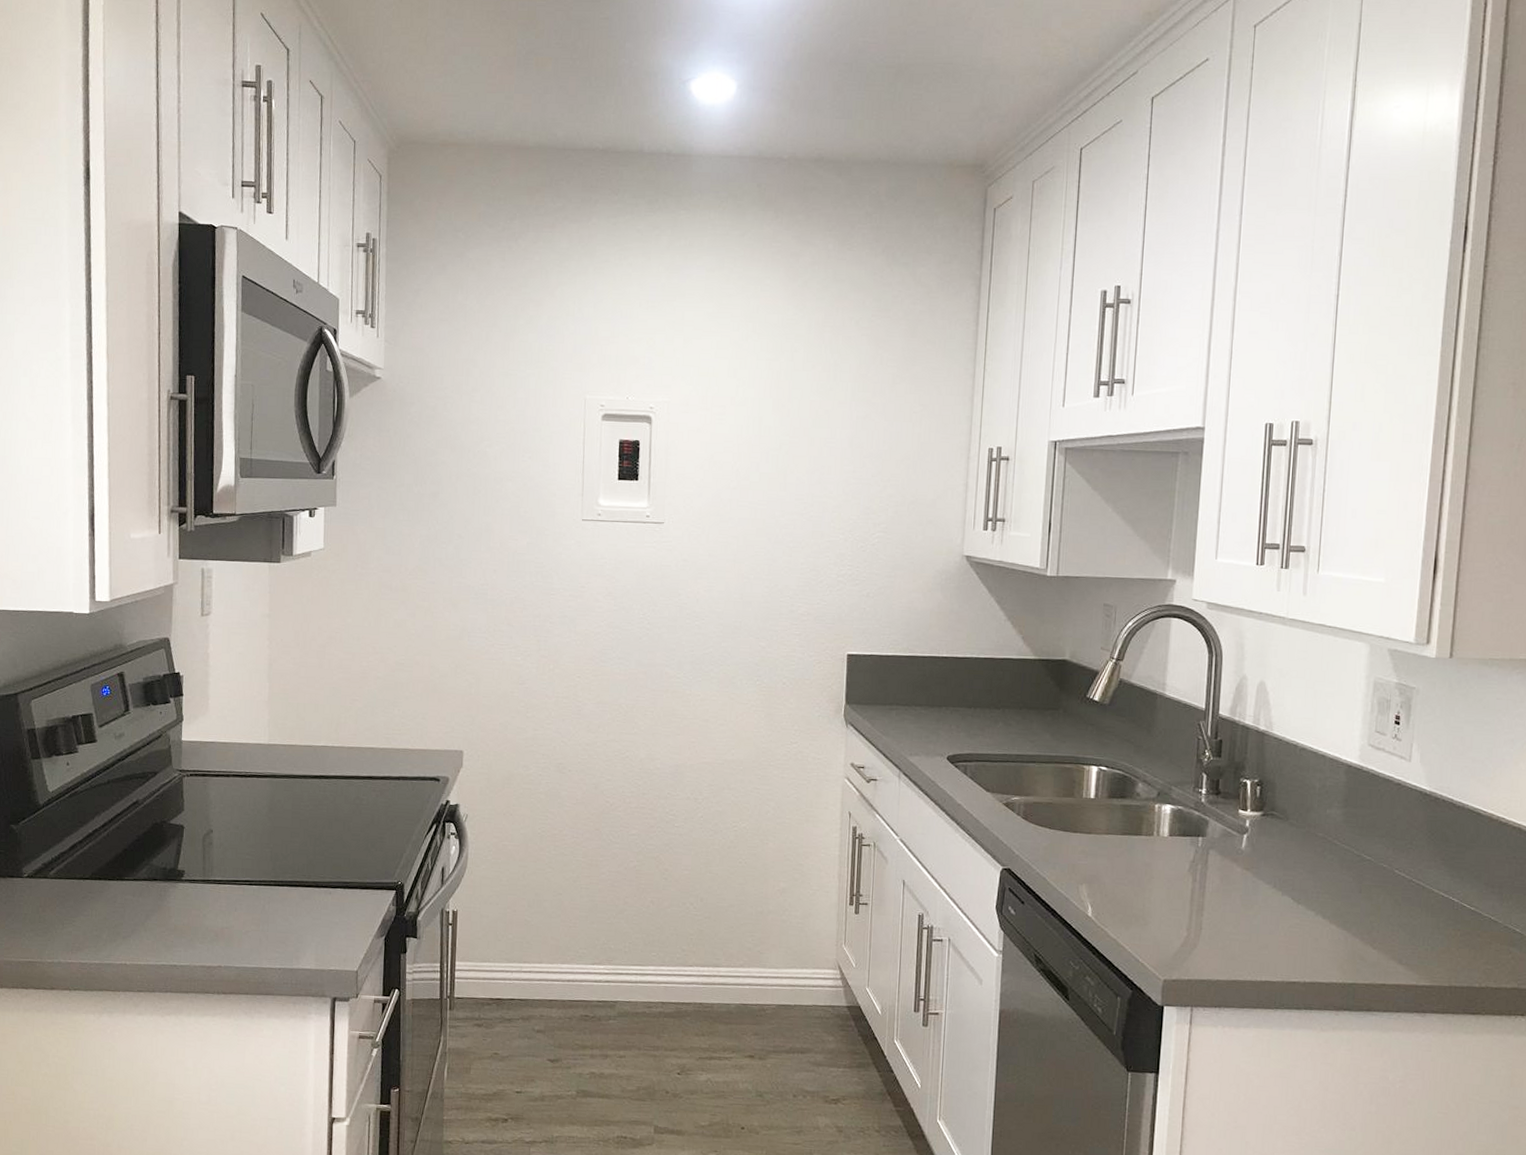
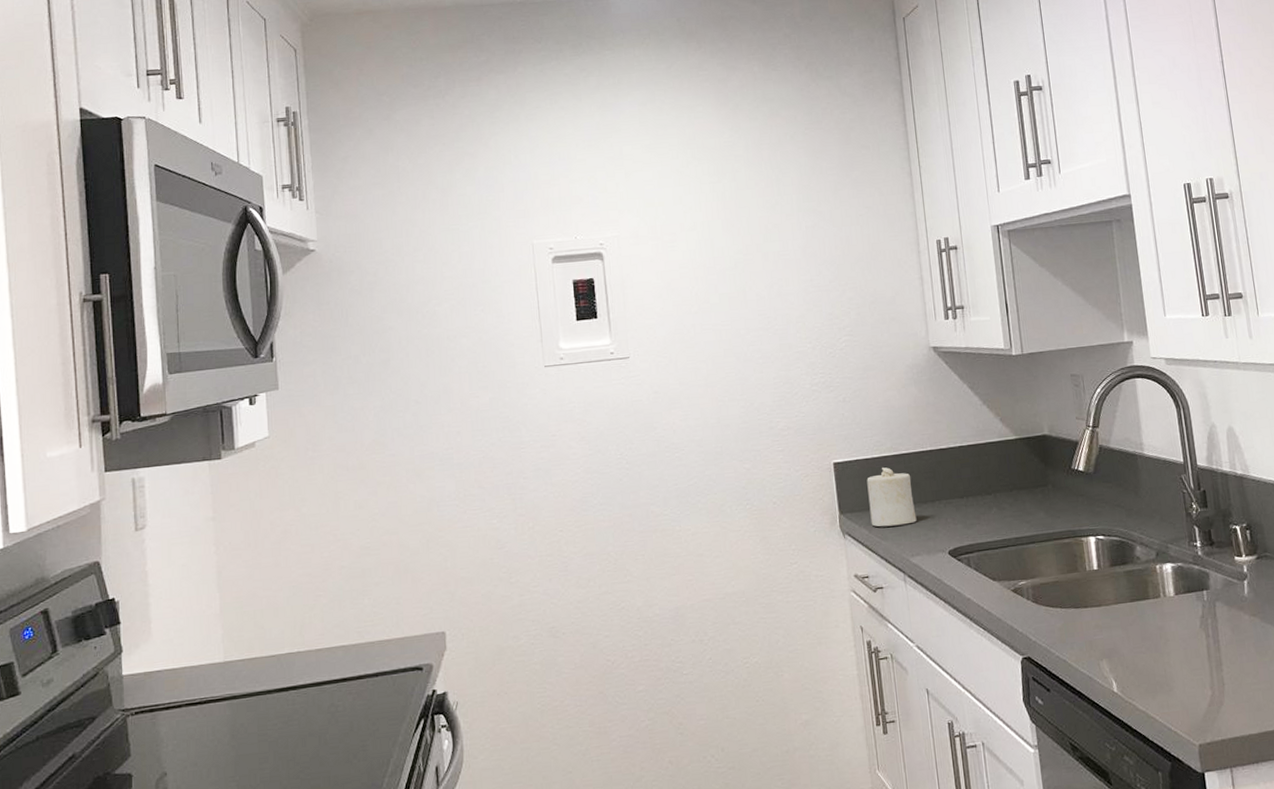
candle: none [875,665,922,725] -> present [867,467,917,527]

